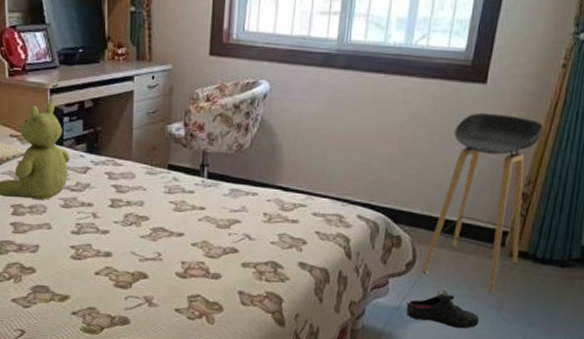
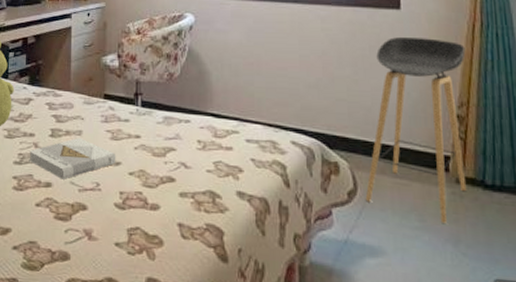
book: none [87,208,179,249] -> present [29,137,116,179]
shoe: present [406,289,480,329] -> none [354,220,437,266]

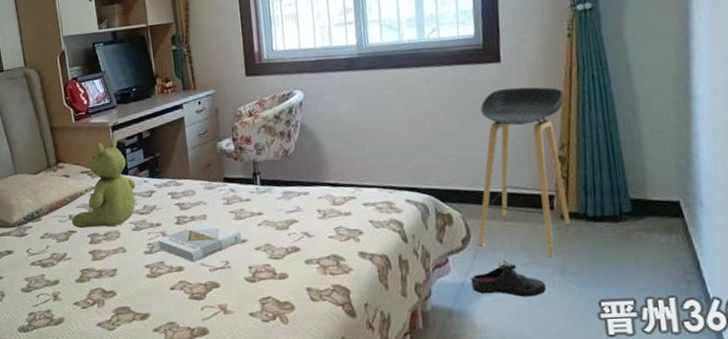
shoe: none [354,220,437,266] -> present [470,260,547,298]

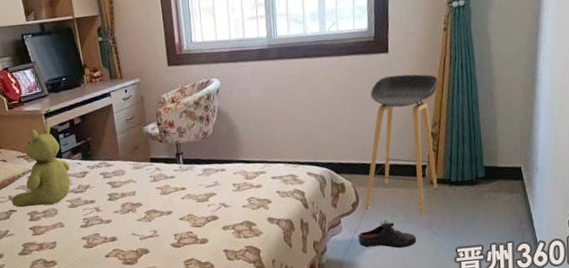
book: present [157,221,242,262] -> none [92,197,168,233]

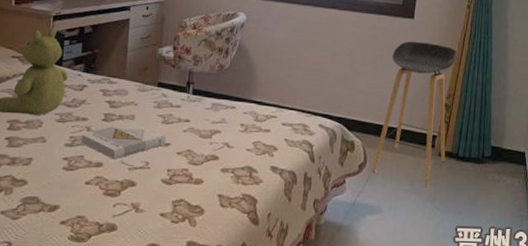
book: none [92,197,168,233] -> present [80,121,166,160]
shoe: present [358,219,417,249] -> none [360,186,419,220]

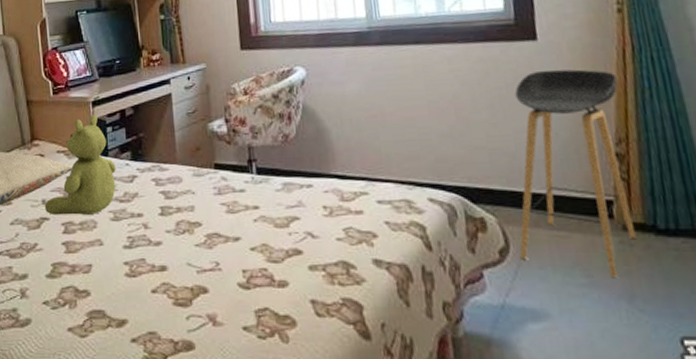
book: present [80,121,166,160] -> none [138,213,235,261]

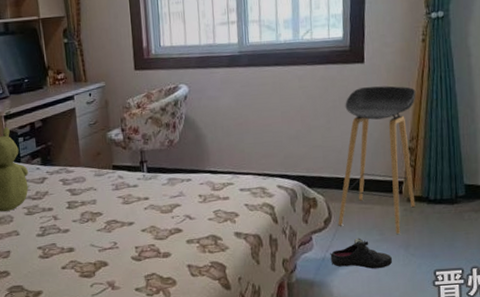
shoe: none [511,279,611,328] -> present [330,238,393,269]

